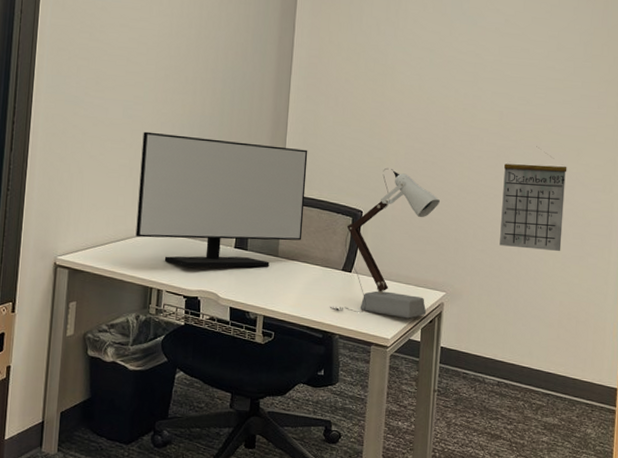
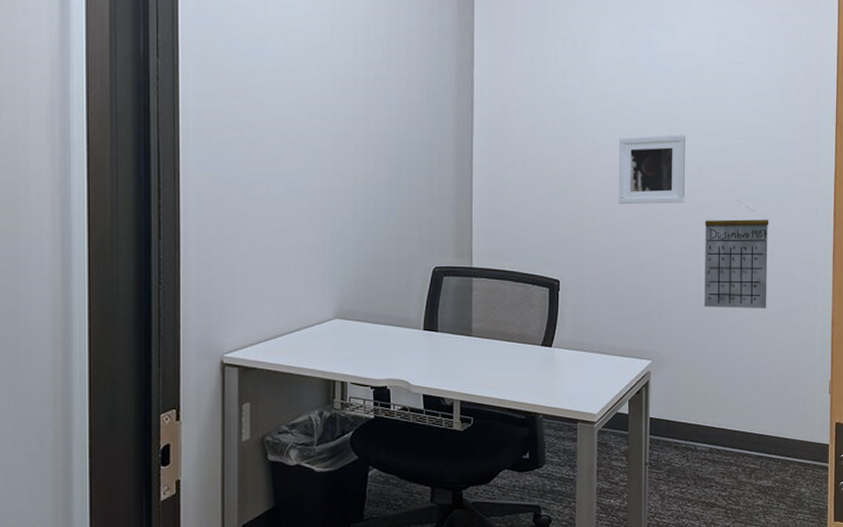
monitor: present [135,131,308,268] -> none [312,208,497,355]
desk lamp: present [330,168,441,319] -> none [532,233,641,391]
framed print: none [422,82,489,147] -> present [618,135,685,205]

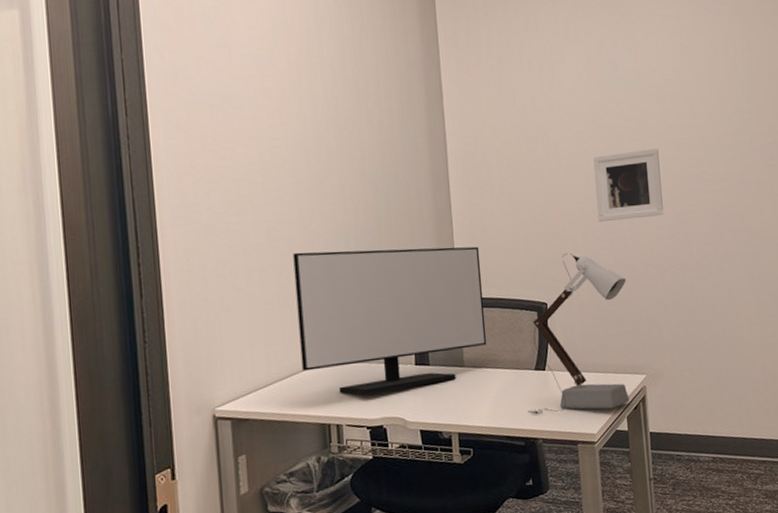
monitor: none [312,208,497,355] -> present [293,246,487,395]
desk lamp: none [532,233,641,391] -> present [529,253,630,414]
calendar: present [704,200,769,308] -> none [686,207,756,317]

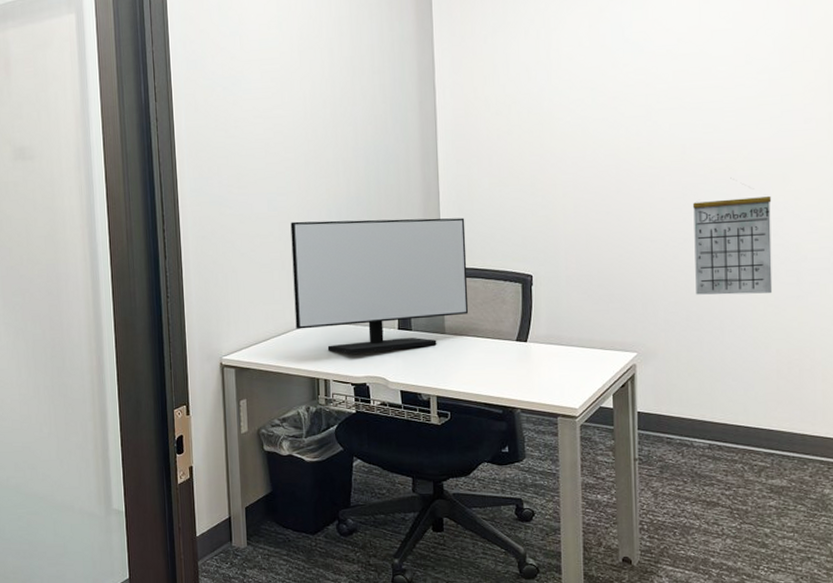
desk lamp: present [529,253,630,414] -> none [508,226,621,385]
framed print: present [593,149,664,222] -> none [590,115,668,194]
calendar: none [686,207,756,317] -> present [693,178,773,295]

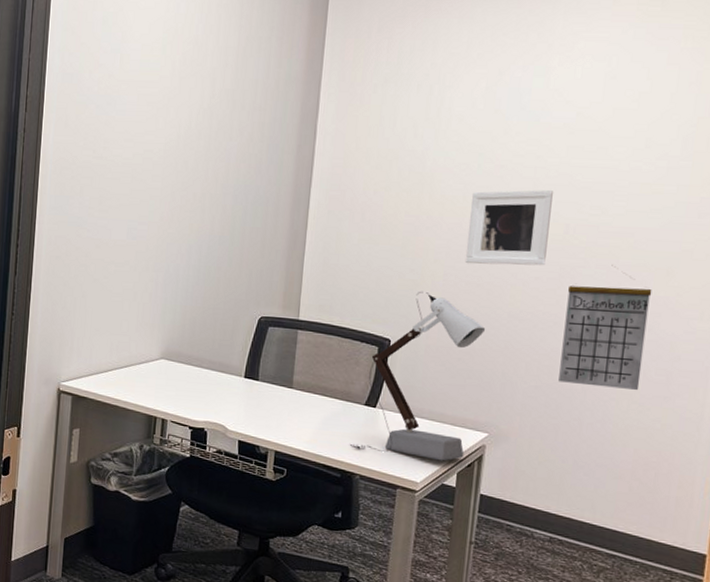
monitor: present [290,217,469,354] -> none [139,253,329,399]
desk lamp: none [508,226,621,385] -> present [350,292,486,461]
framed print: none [590,115,668,194] -> present [464,190,553,266]

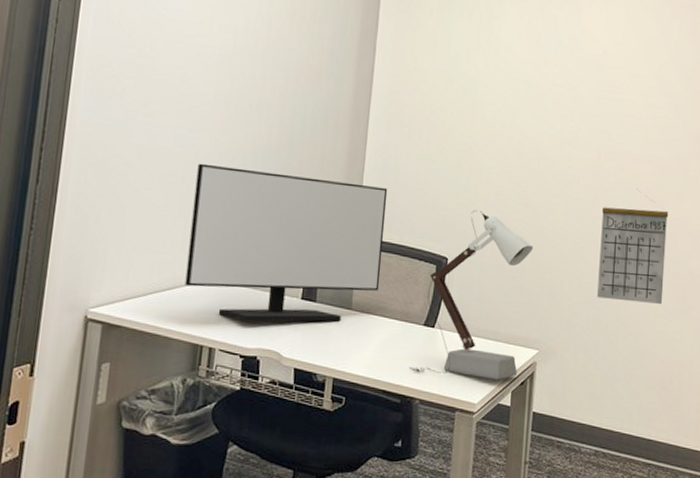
monitor: none [139,253,329,399] -> present [185,163,388,322]
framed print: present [464,190,553,266] -> none [514,116,587,188]

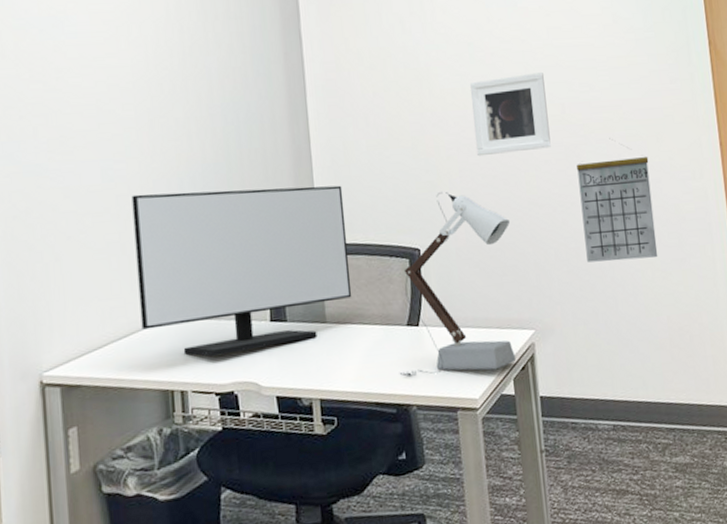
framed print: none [514,116,587,188] -> present [470,73,551,157]

